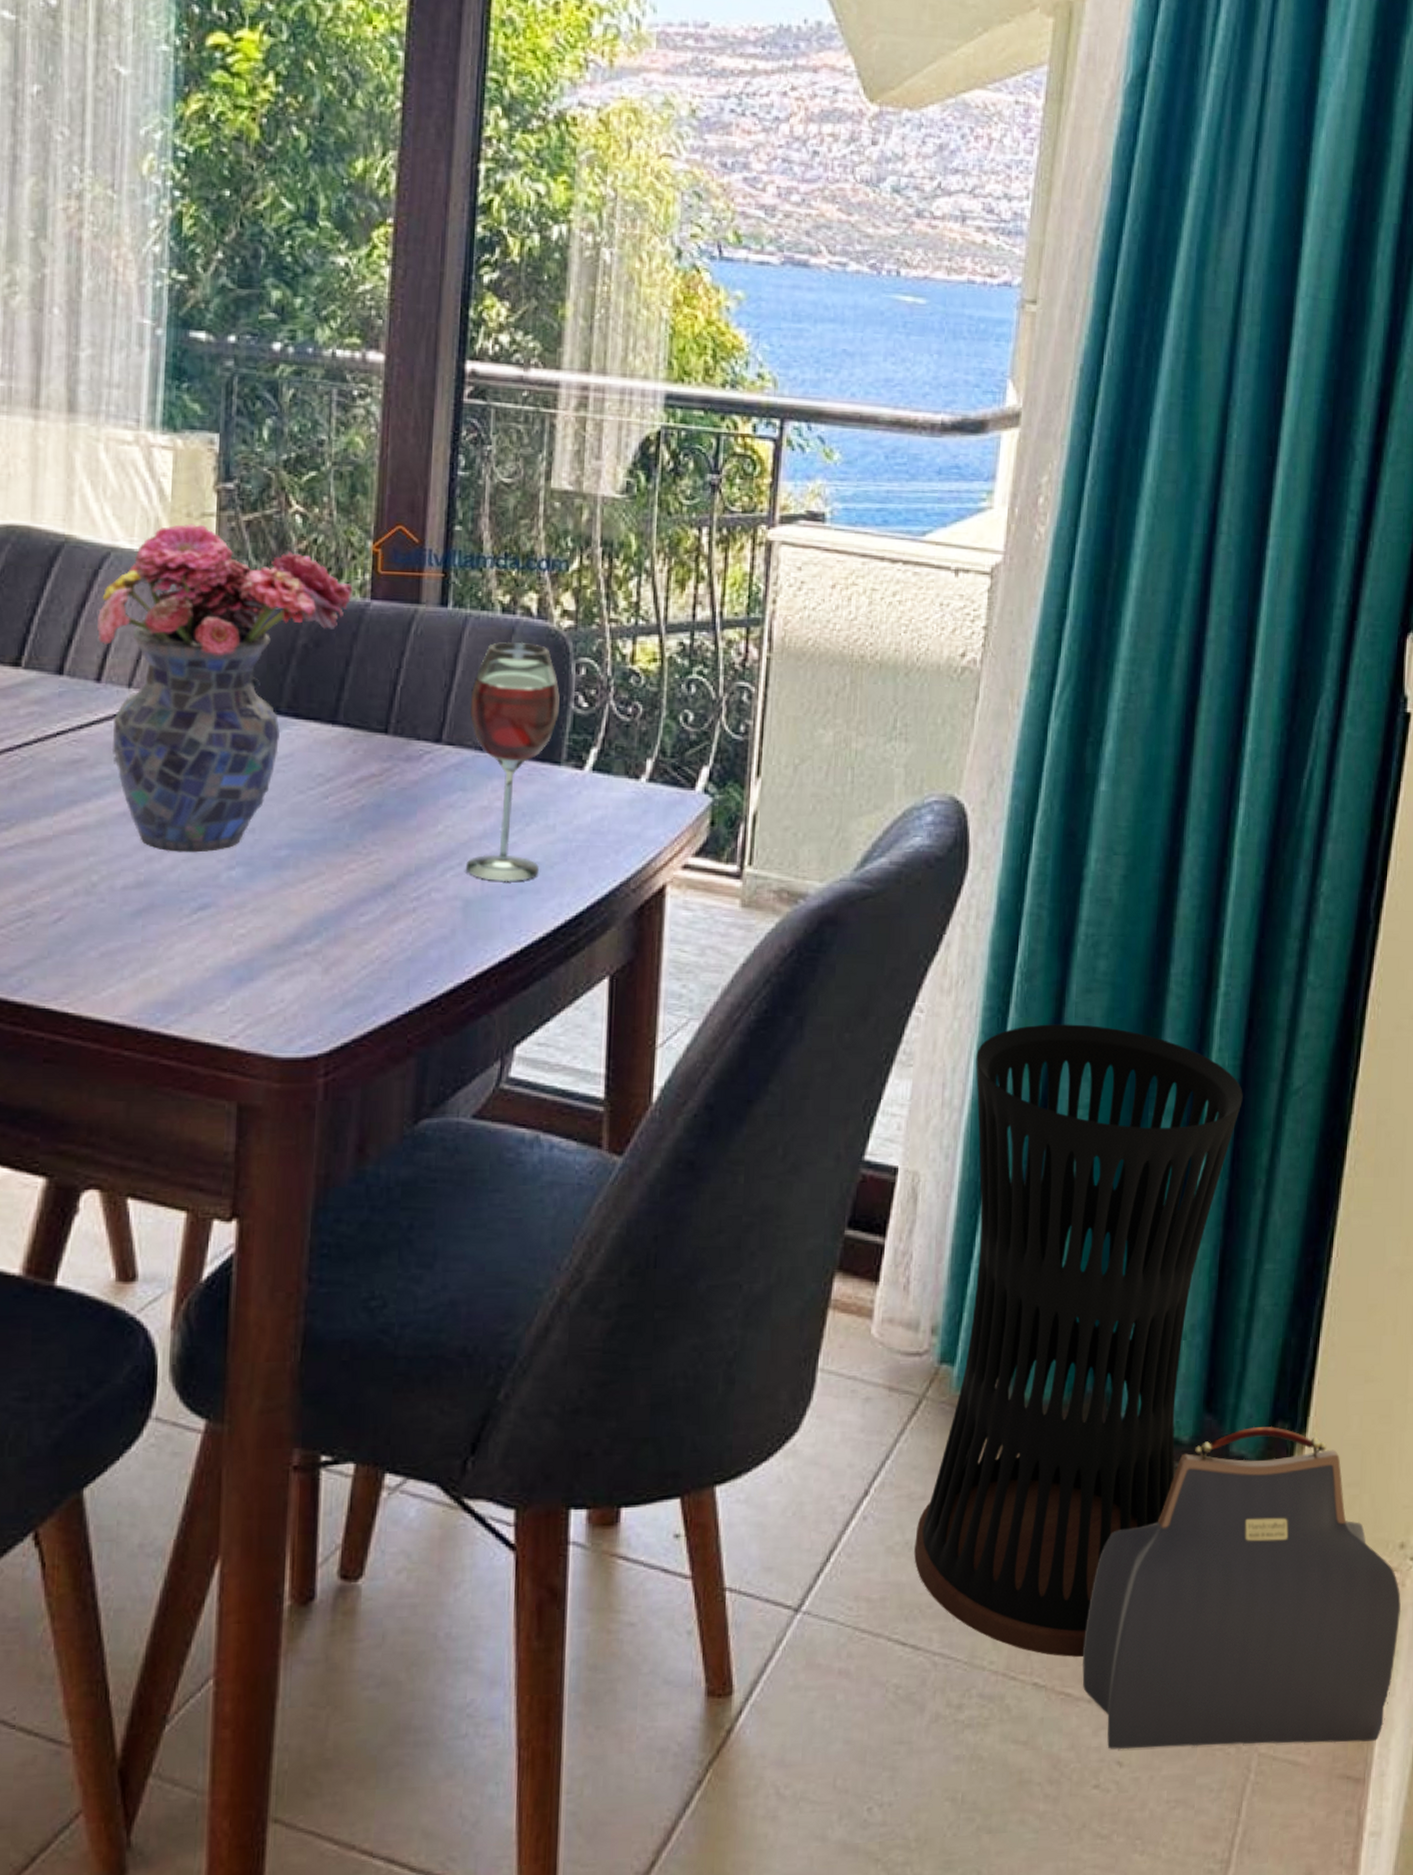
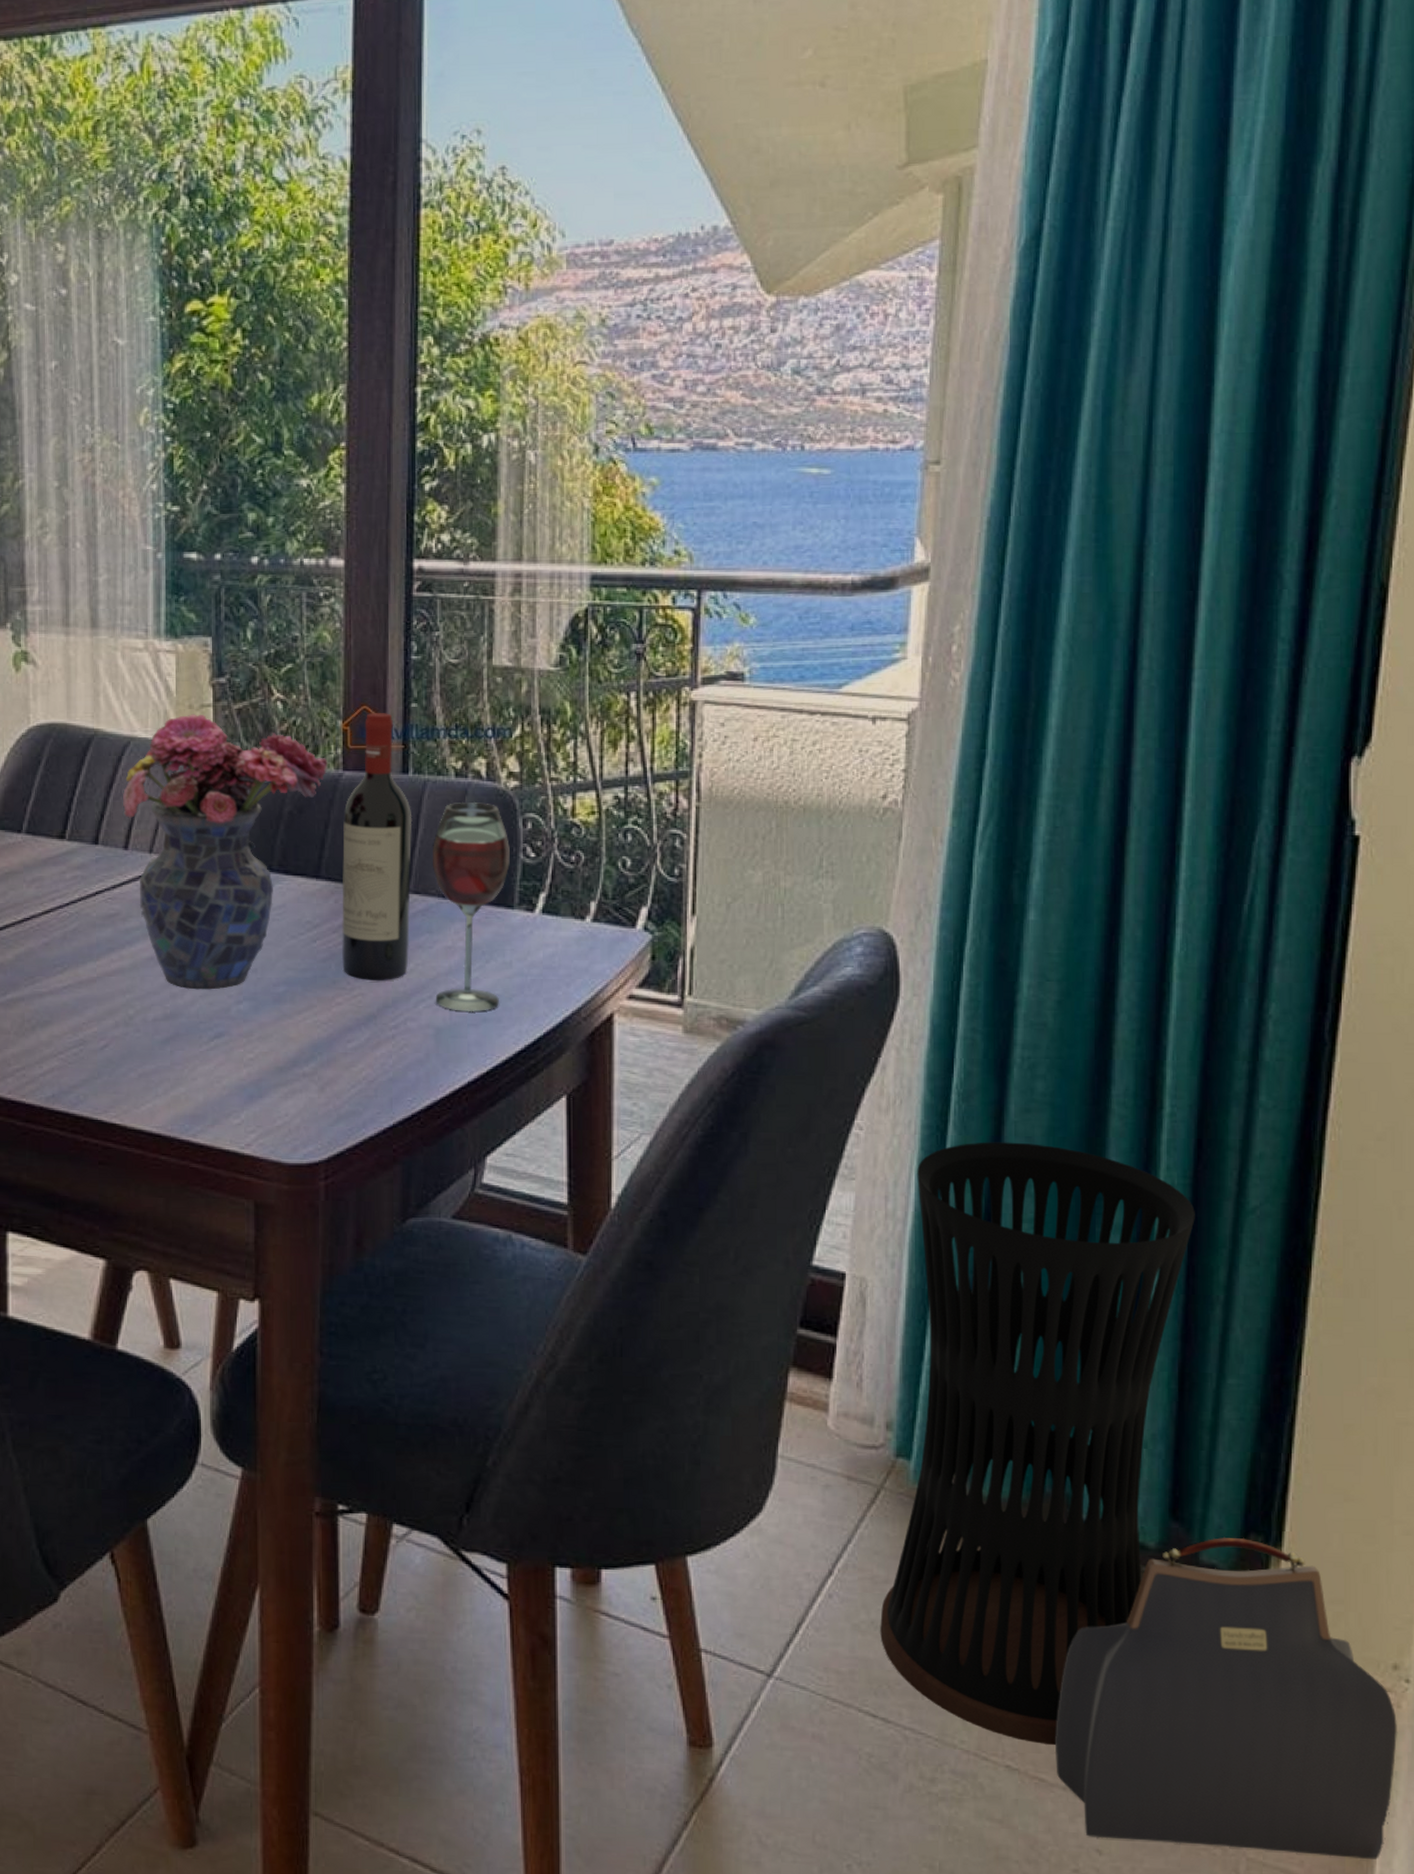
wine bottle: none [357,534,450,845] -> present [341,713,412,980]

